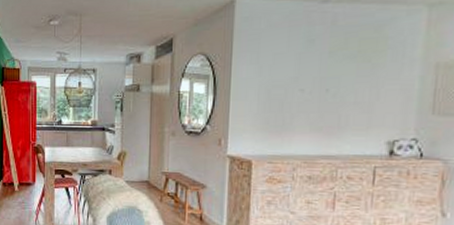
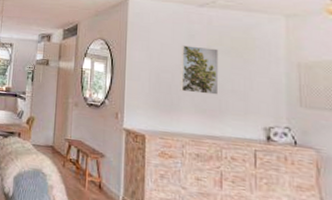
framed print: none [294,53,343,109] -> present [180,45,219,95]

